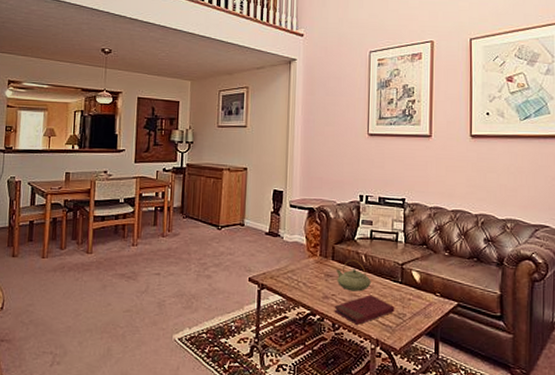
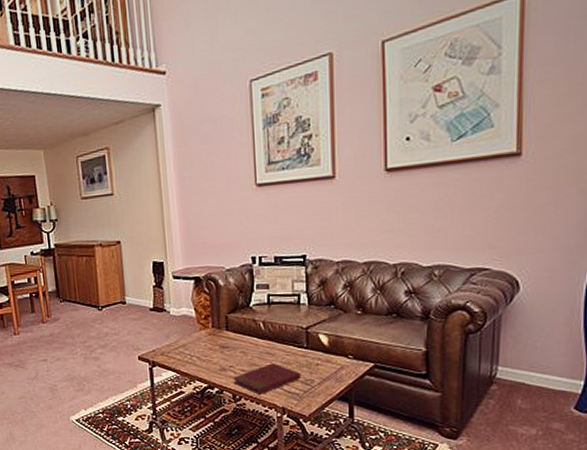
teapot: present [336,260,371,292] -> none [232,328,272,361]

